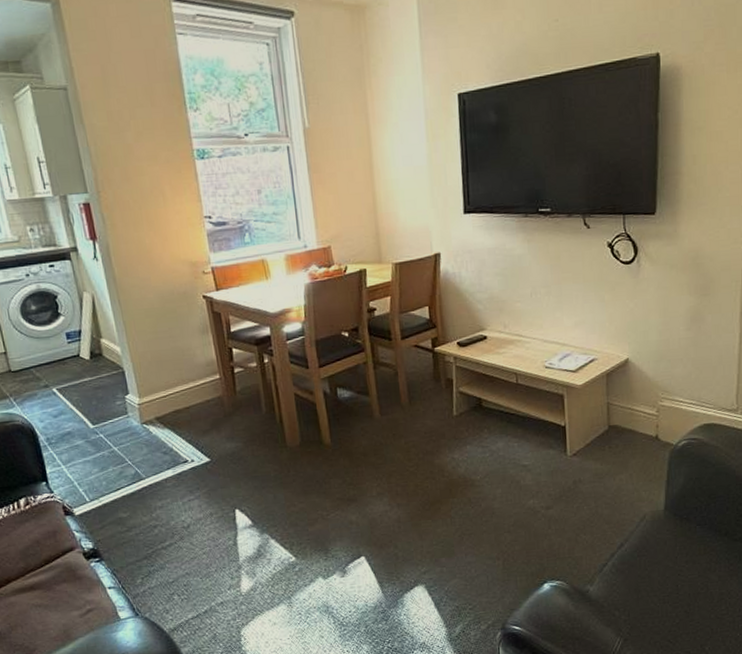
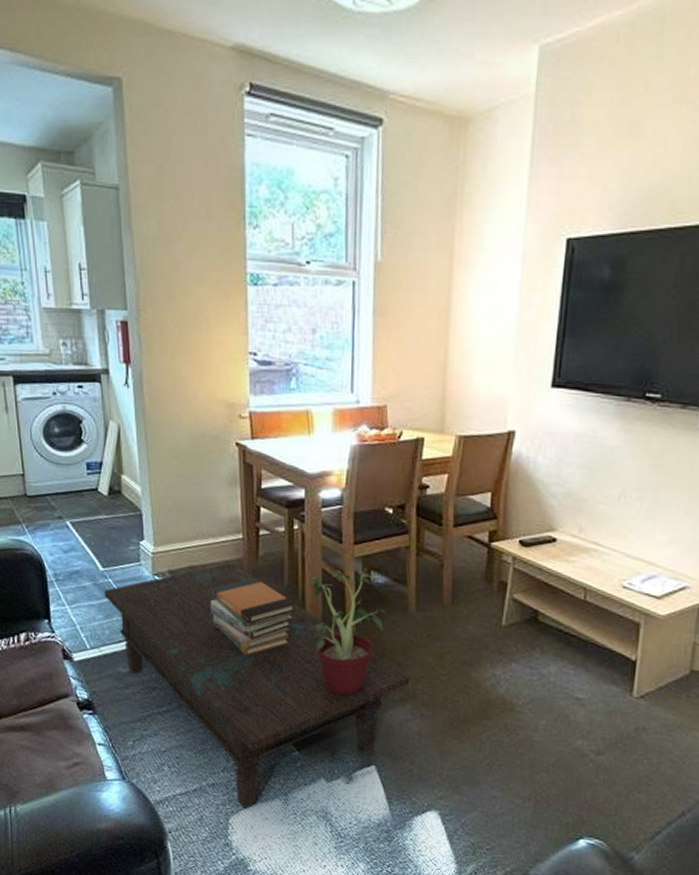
coffee table: none [97,401,384,619] -> present [104,563,410,809]
book stack: none [197,411,276,481] -> present [211,578,296,656]
potted plant: none [285,386,355,501] -> present [309,568,386,697]

